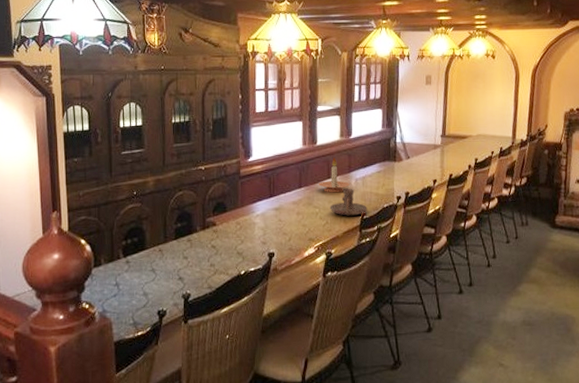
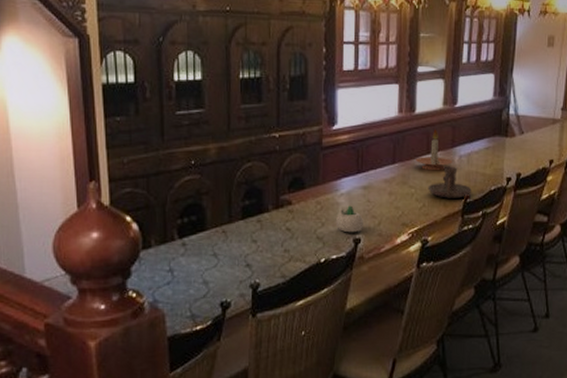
succulent planter: none [252,225,277,248] -> present [335,205,364,233]

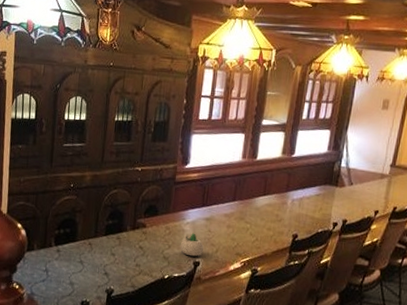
candle holder: present [416,129,453,171] -> none [253,174,286,211]
candle holder: present [428,166,472,198] -> none [261,207,301,237]

